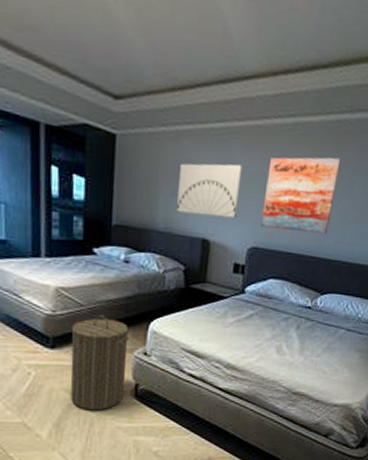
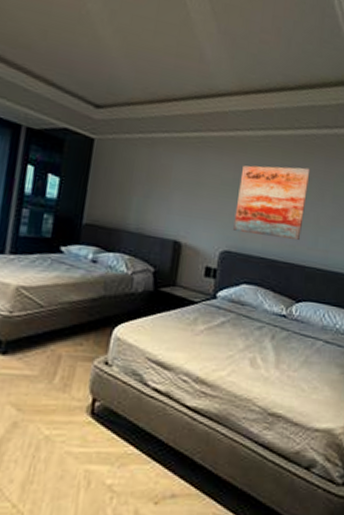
laundry hamper: present [70,315,129,411] -> none [17,317,91,431]
wall art: present [177,163,243,219] -> none [149,167,216,222]

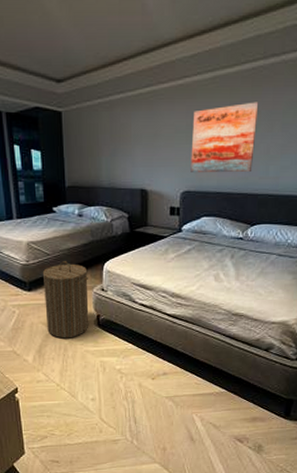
laundry hamper: none [17,317,91,431] -> present [42,261,89,339]

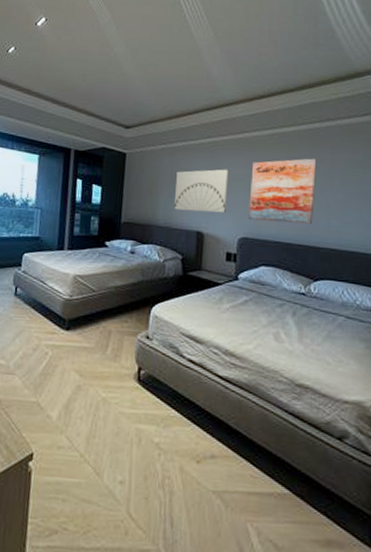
laundry hamper: present [42,261,89,339] -> none [80,300,134,394]
wall art: none [116,121,169,169] -> present [174,169,229,213]

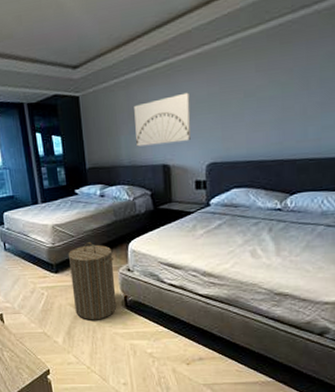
laundry hamper: none [80,300,134,394] -> present [68,242,117,320]
wall art: present [249,158,317,224] -> none [214,59,290,143]

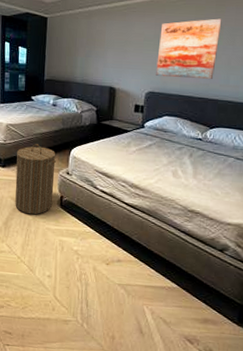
wall art: present [134,92,191,147] -> none [90,30,140,71]
wall art: none [214,59,290,143] -> present [156,18,222,79]

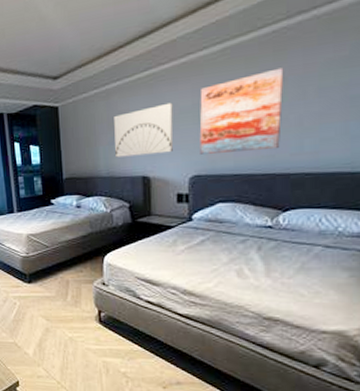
laundry hamper: present [15,144,56,215] -> none [41,253,90,334]
wall art: none [90,30,140,71] -> present [114,102,174,158]

